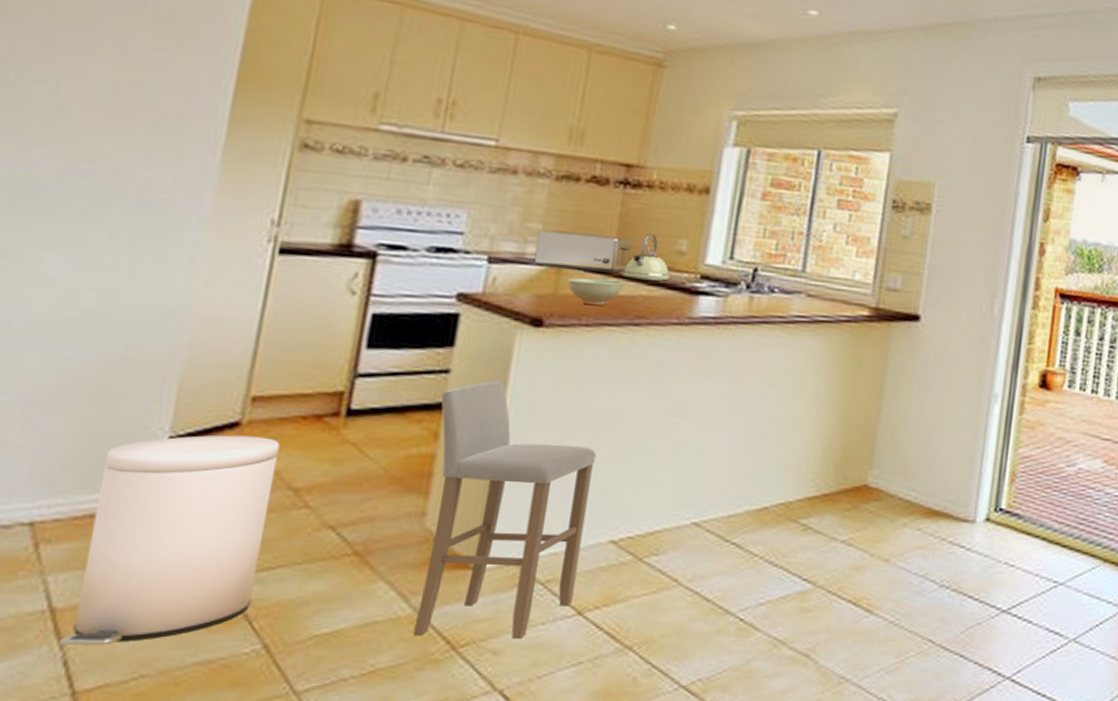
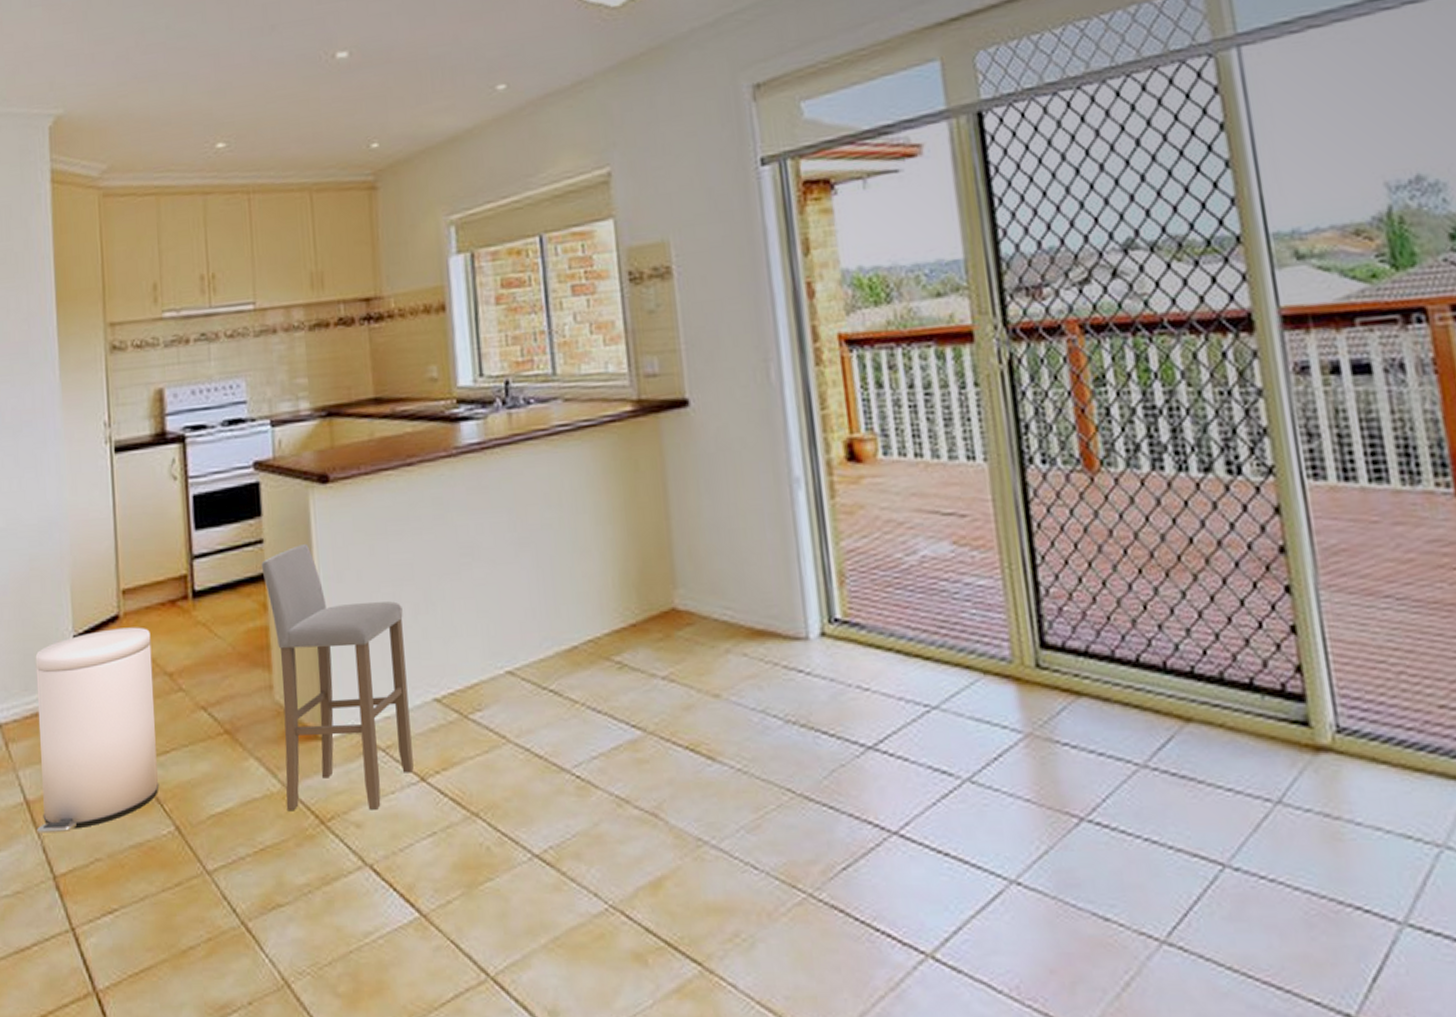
toaster: present [534,229,634,274] -> none [305,374,390,421]
bowl: present [567,278,626,306] -> none [340,421,391,453]
kettle: present [622,233,671,282] -> none [385,365,430,418]

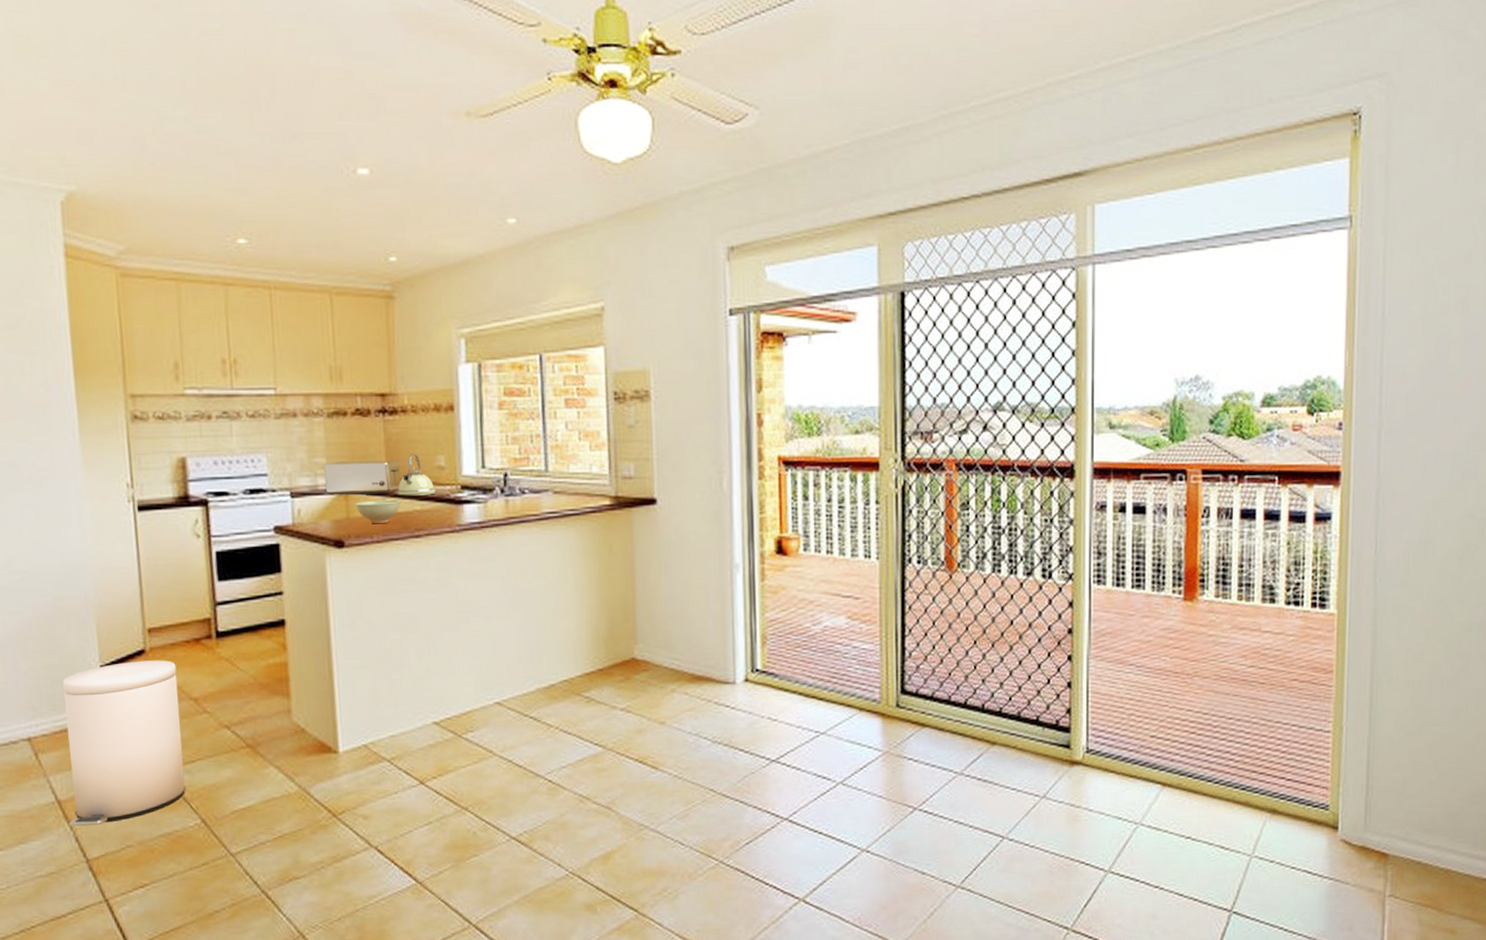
bar stool: present [261,544,414,810] -> none [281,597,414,806]
toaster: none [305,374,390,421] -> present [324,460,401,495]
bowl: none [340,421,391,453] -> present [355,500,401,524]
kettle: none [385,365,430,418] -> present [397,453,437,497]

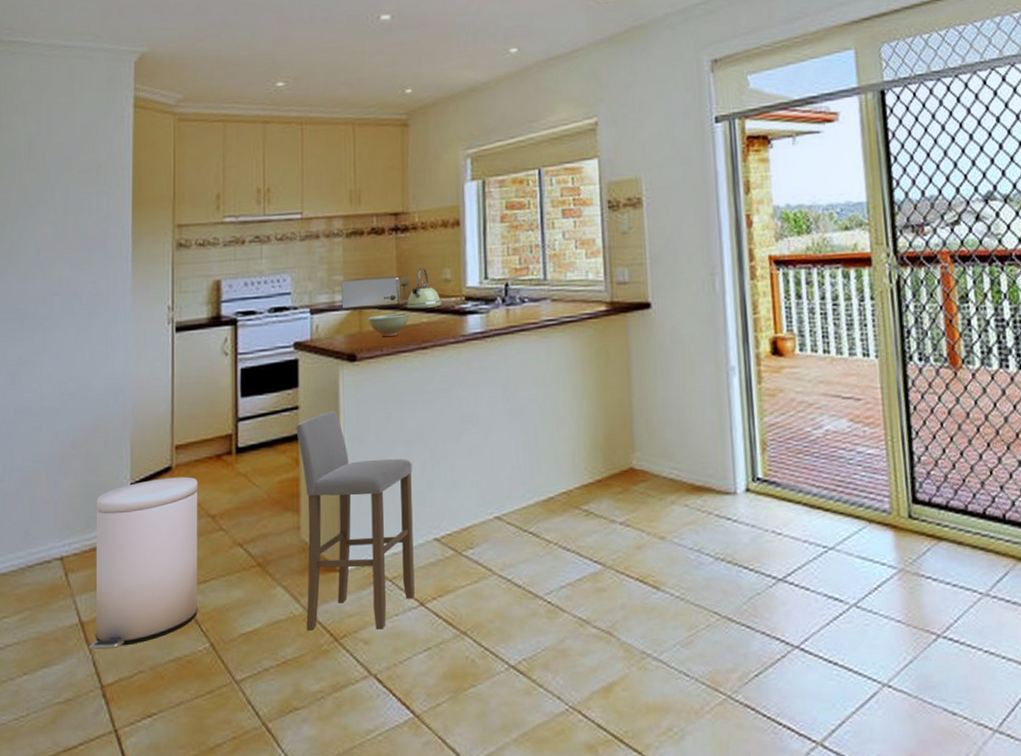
bar stool: none [281,597,414,806] -> present [296,411,415,630]

